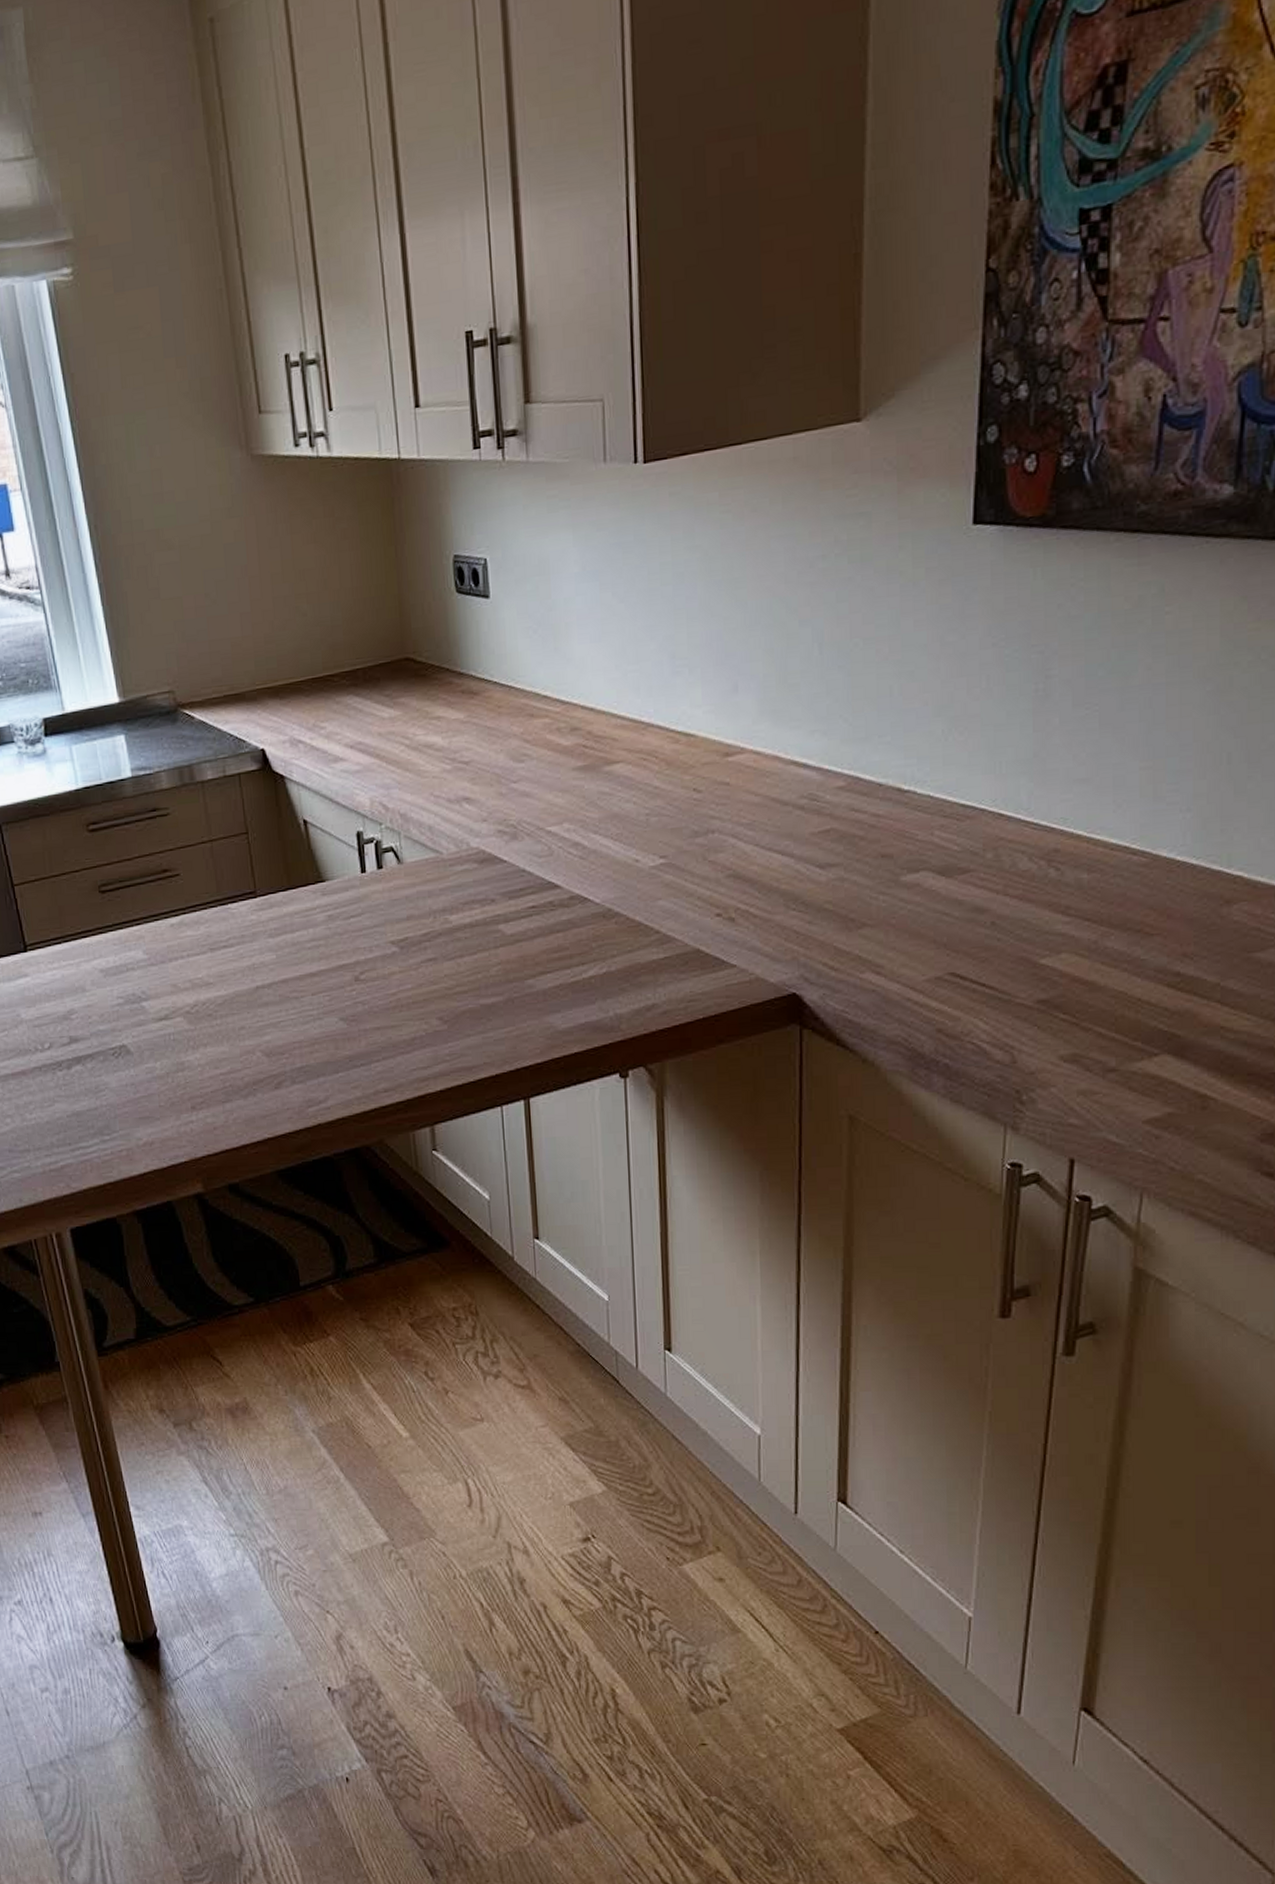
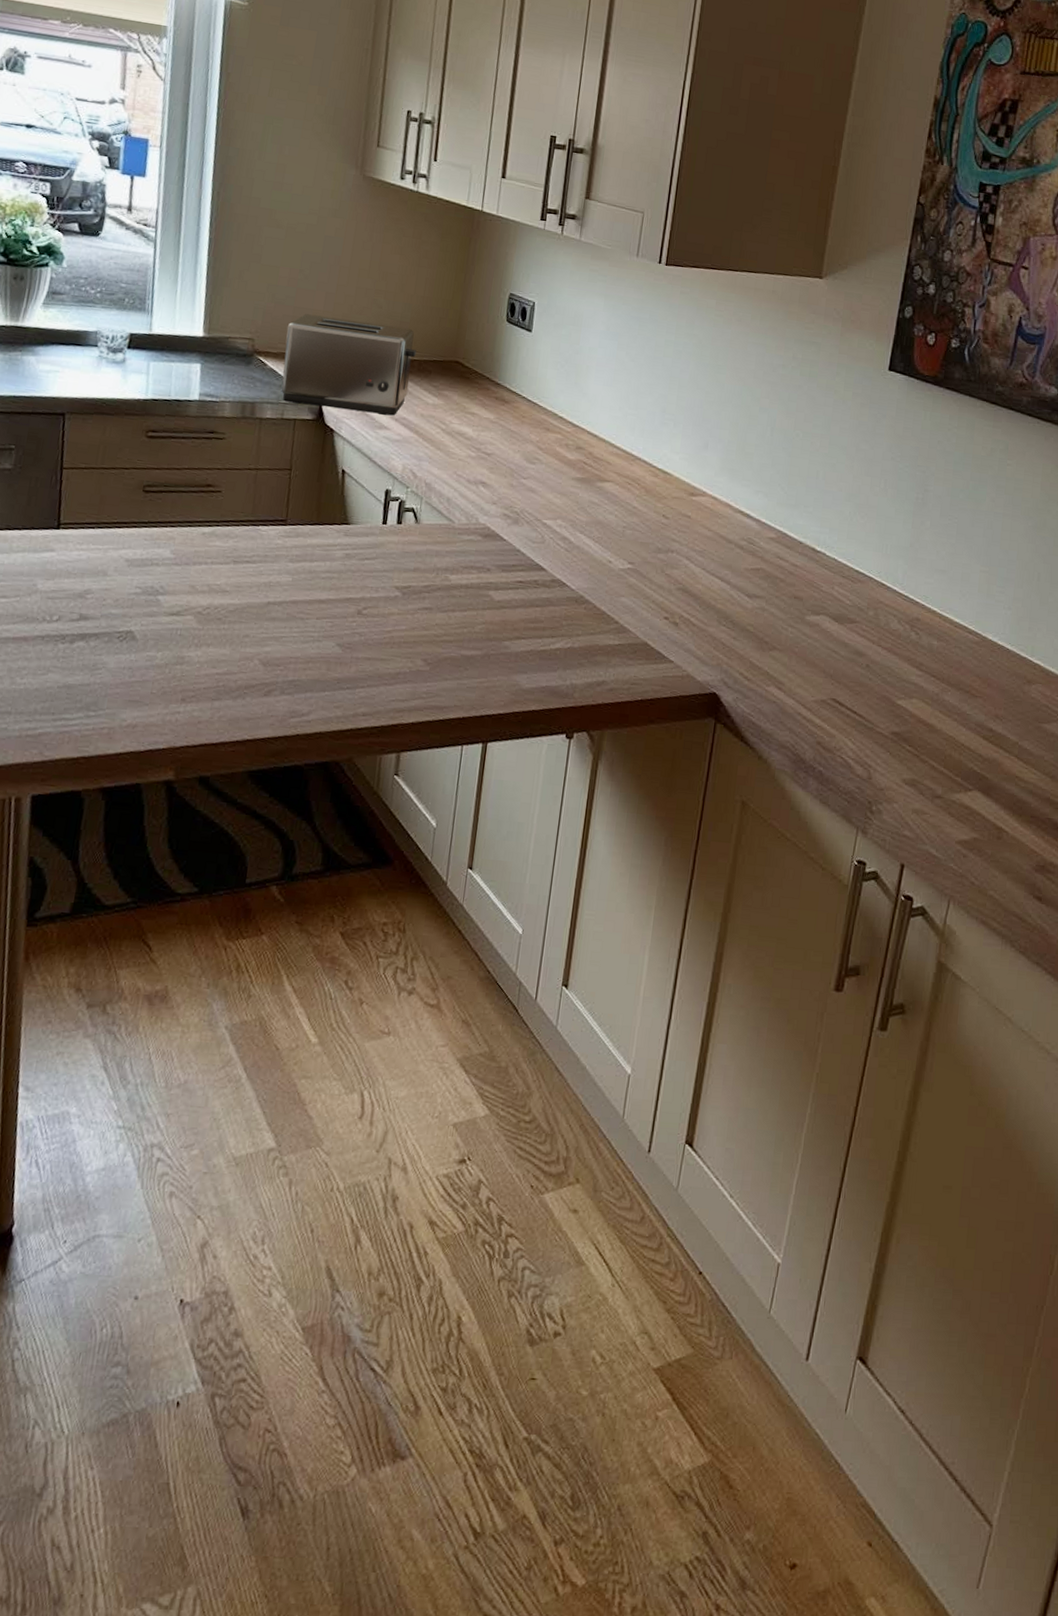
toaster: none [206,631,358,755] -> present [281,314,416,416]

